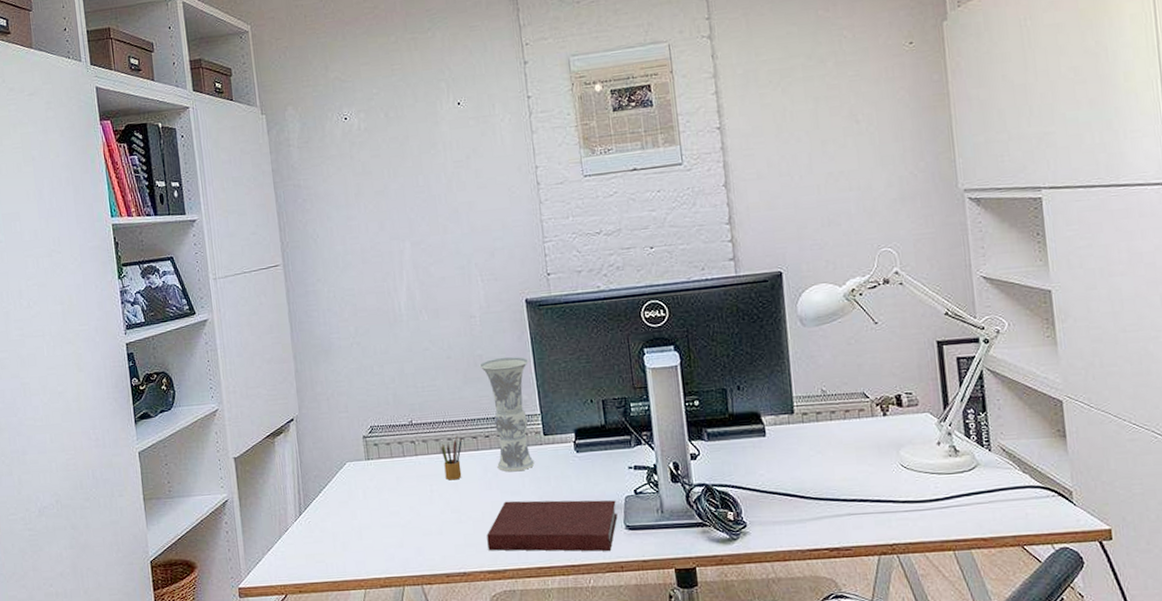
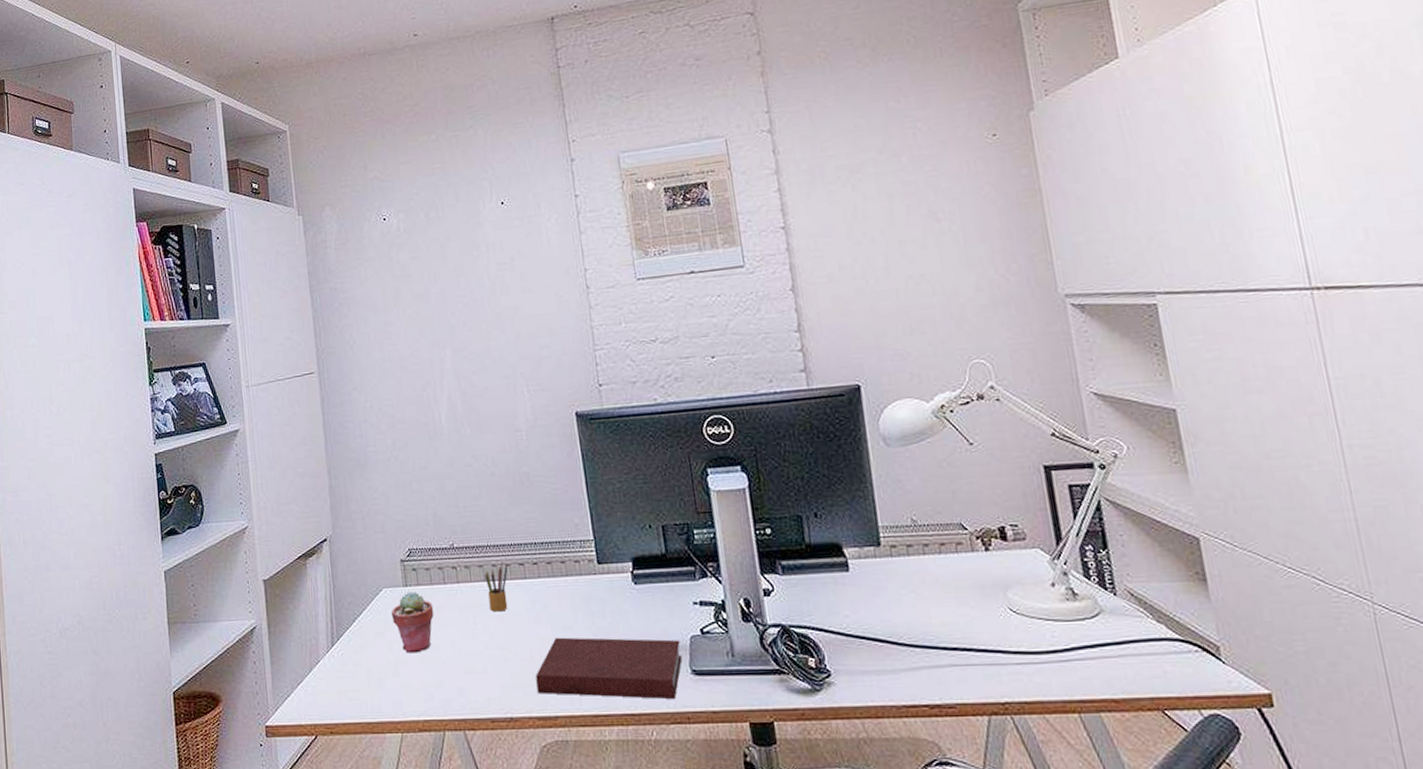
potted succulent: none [354,464,394,519] -> present [391,591,434,653]
vase: present [479,357,535,472] -> none [526,475,588,605]

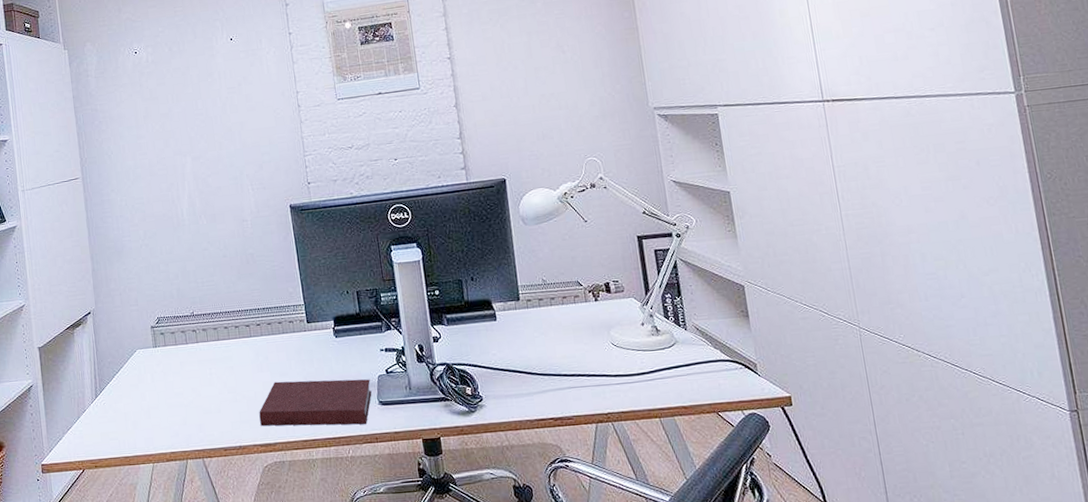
potted succulent: present [391,591,434,653] -> none [143,351,178,400]
pencil box: present [485,562,508,612] -> none [218,325,237,364]

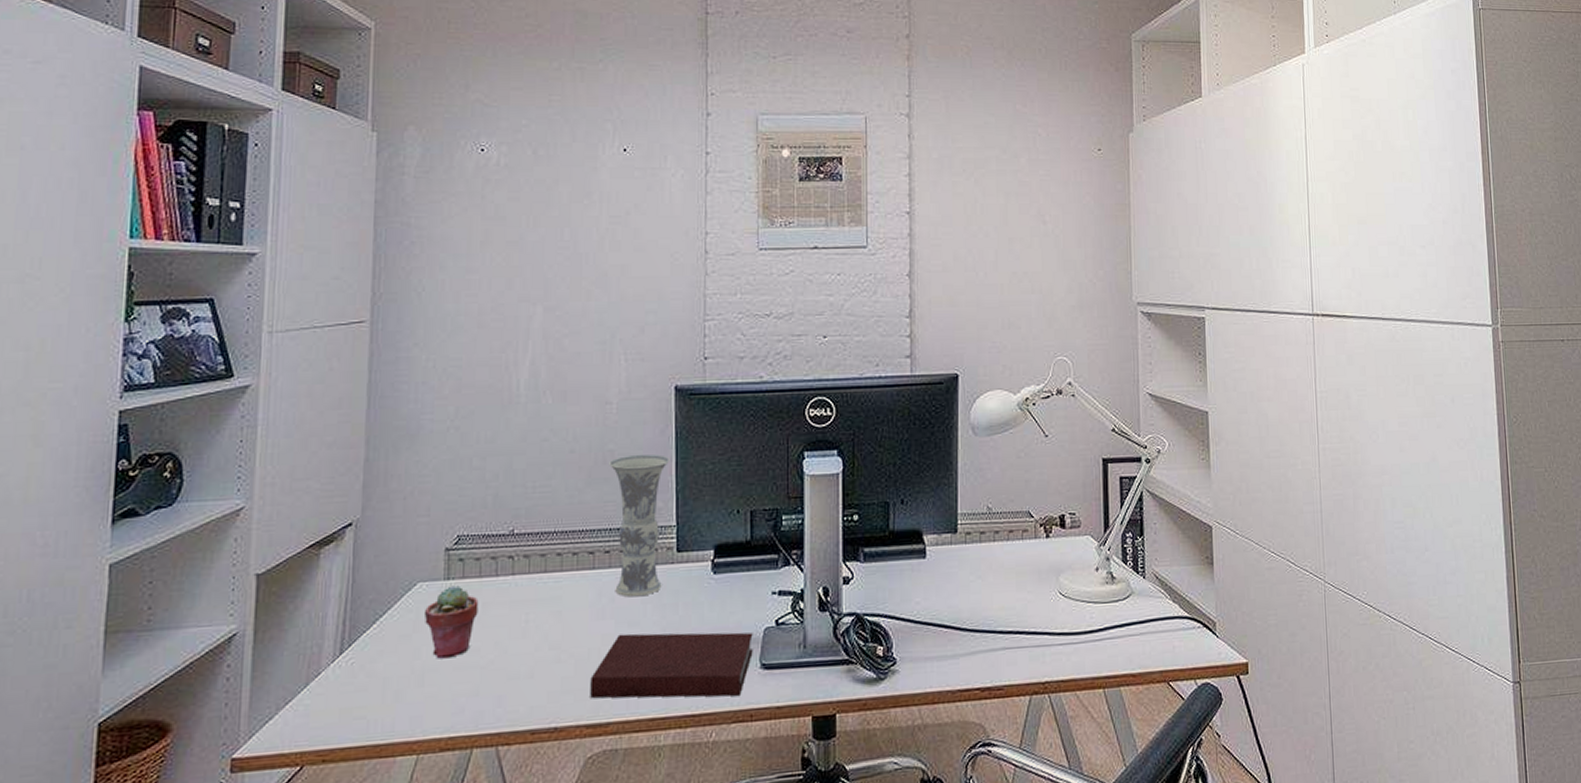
potted succulent: none [143,351,178,400] -> present [423,585,479,659]
vase: none [251,254,300,356] -> present [609,454,670,597]

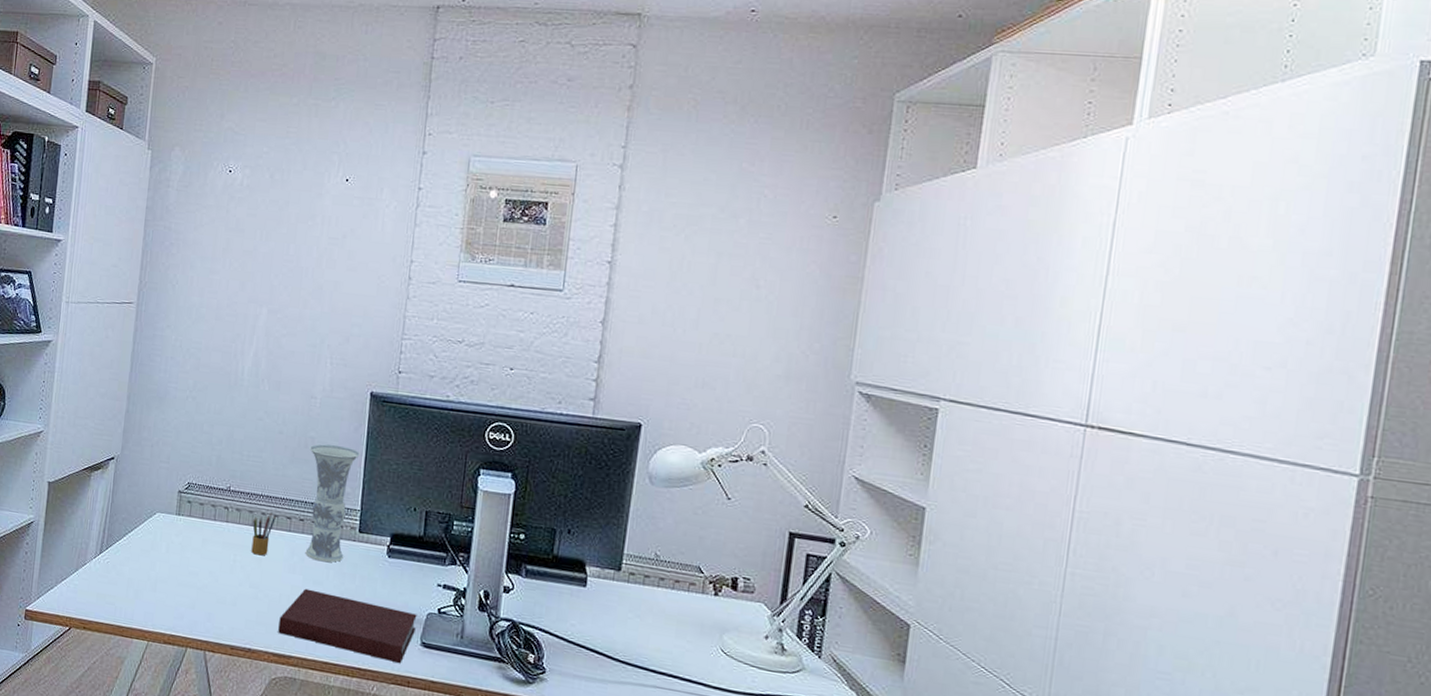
potted succulent: present [423,585,479,659] -> none [159,520,200,576]
pencil box: none [546,551,575,608] -> present [251,512,276,556]

